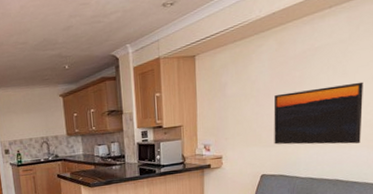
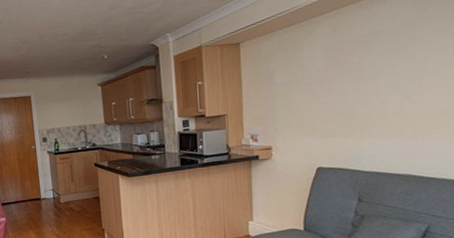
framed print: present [273,81,363,145] -> none [329,67,437,136]

